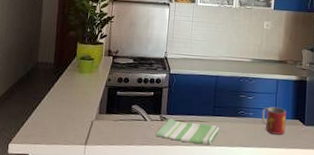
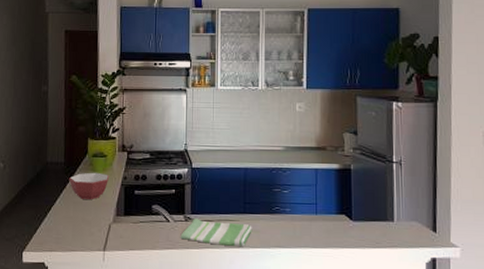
bowl: none [56,73,95,98] -> present [68,172,110,199]
mug: present [261,107,287,135] -> none [300,201,330,233]

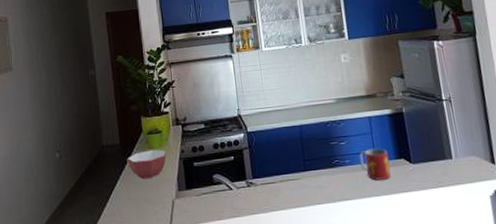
dish towel: present [180,218,252,246] -> none [245,181,316,207]
mug: none [300,201,330,233] -> present [359,148,391,180]

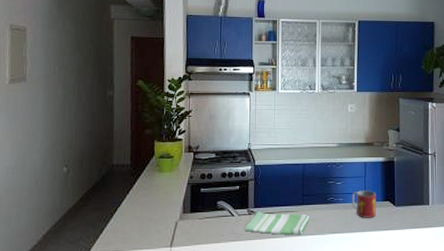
bowl: present [126,149,167,179] -> none [134,173,176,199]
dish towel: none [245,181,316,207] -> present [244,212,310,235]

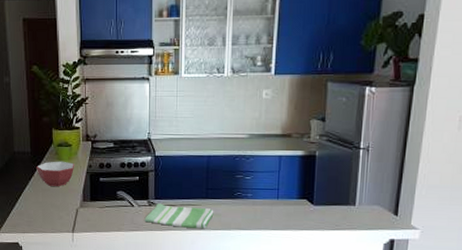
bowl: none [134,173,176,199] -> present [35,161,75,186]
mug: present [351,190,377,218] -> none [261,186,292,216]

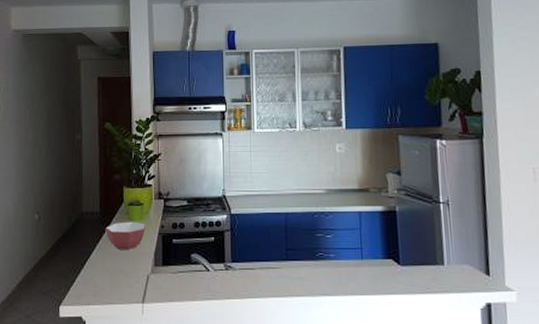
dish towel: present [144,203,214,229] -> none [221,267,296,295]

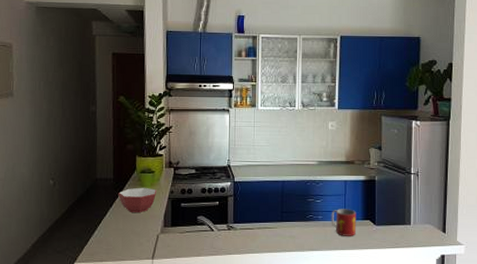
mug: none [344,245,377,279] -> present [331,209,357,236]

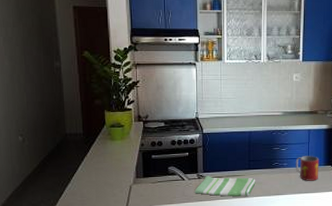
bowl: present [117,187,157,212] -> none [88,141,128,165]
dish towel: none [224,227,289,251] -> present [194,176,256,197]

